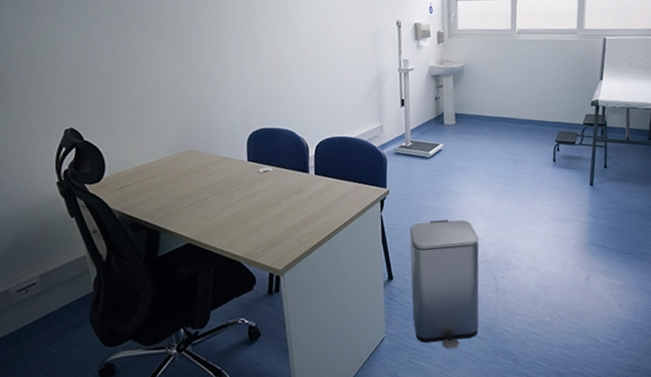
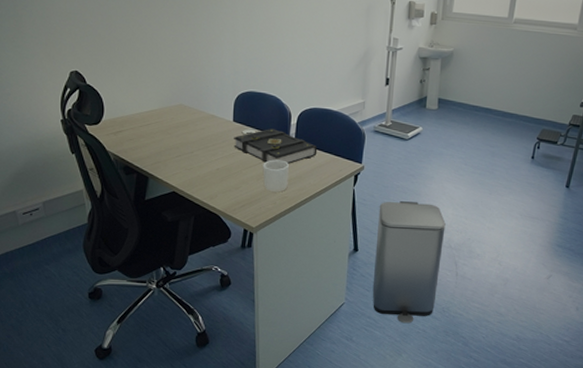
spell book: none [250,164,340,200] -> present [234,129,318,164]
mug: none [283,194,313,230] -> present [262,159,290,192]

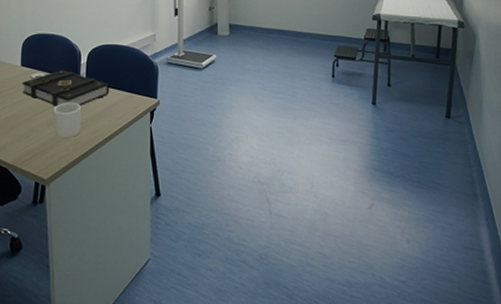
pedal bin: present [372,201,446,324] -> none [179,135,252,278]

